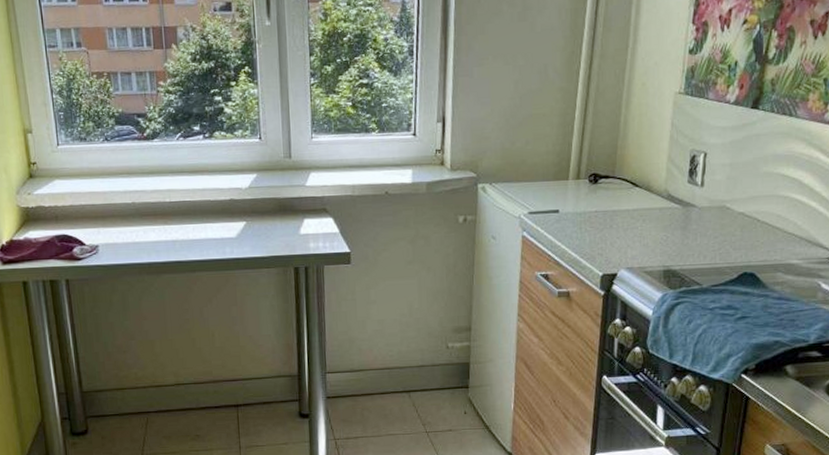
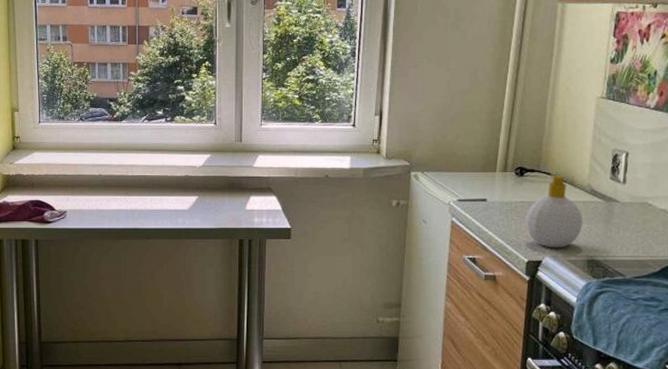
soap bottle: none [600,180,659,260] -> present [525,174,583,248]

